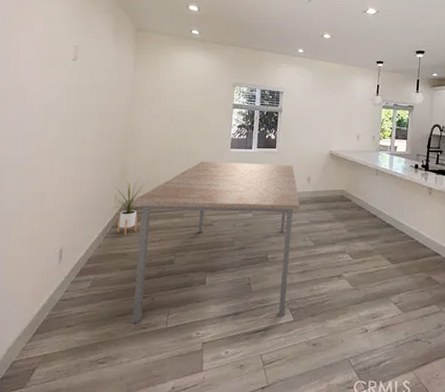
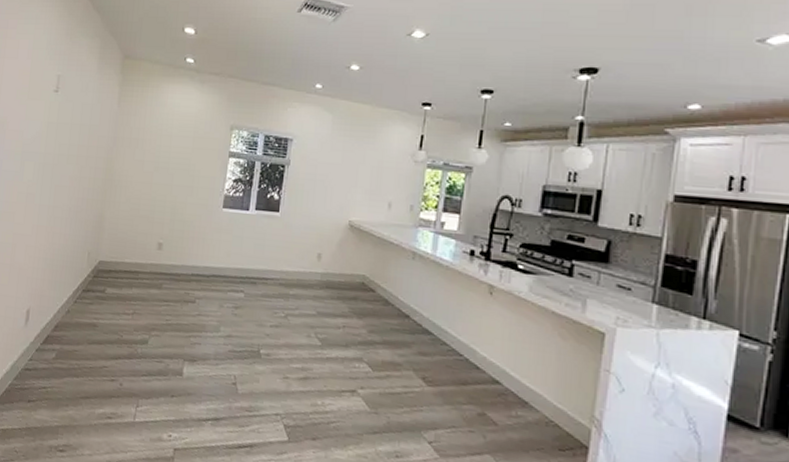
house plant: present [113,180,144,235] -> none [85,237,121,302]
dining table: present [131,161,300,324] -> none [97,220,306,434]

